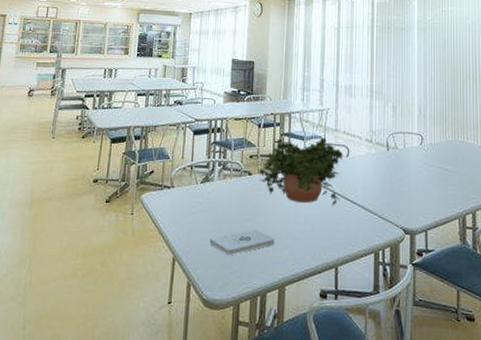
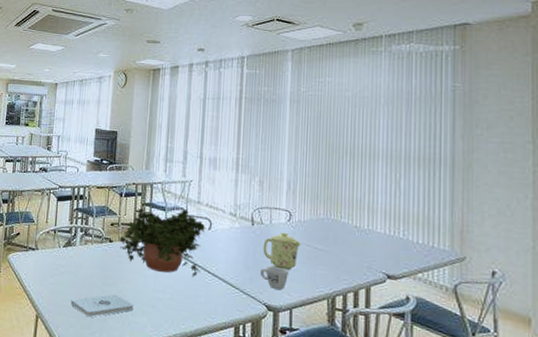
mug: none [397,190,423,212] -> present [260,266,289,290]
mug: none [398,156,433,193] -> present [263,232,301,270]

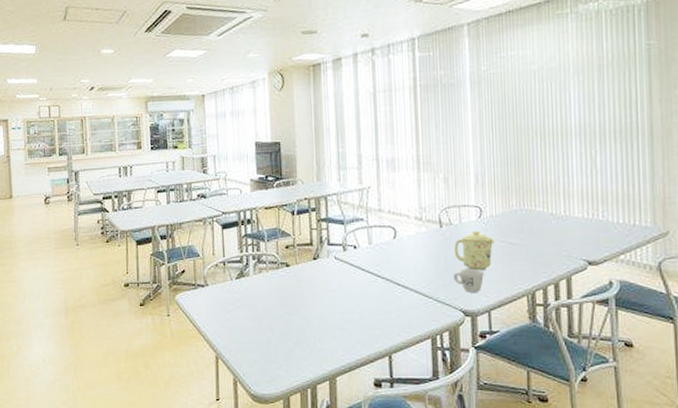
notepad: present [70,294,134,318] -> none [251,322,321,351]
potted plant: present [119,207,206,278] -> none [297,219,391,293]

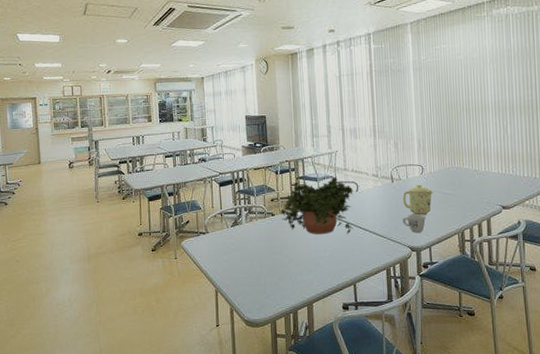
potted plant: none [297,219,391,293] -> present [280,176,354,235]

